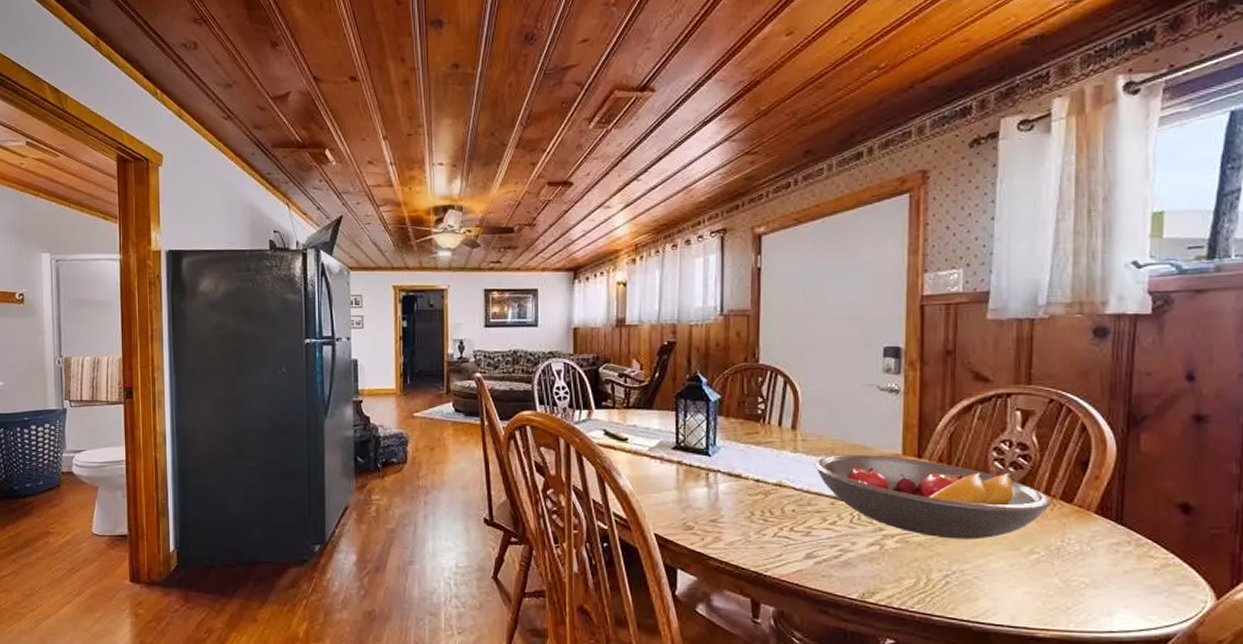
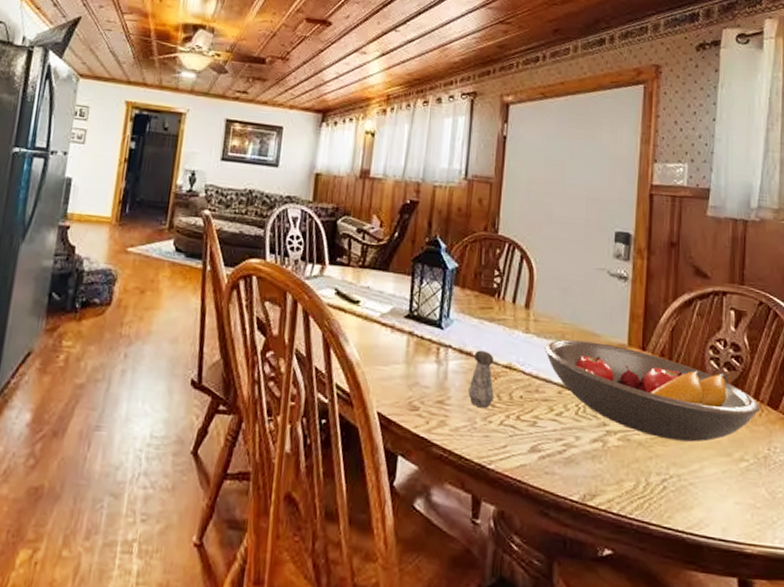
salt shaker: none [740,472,766,523] -> present [468,350,494,409]

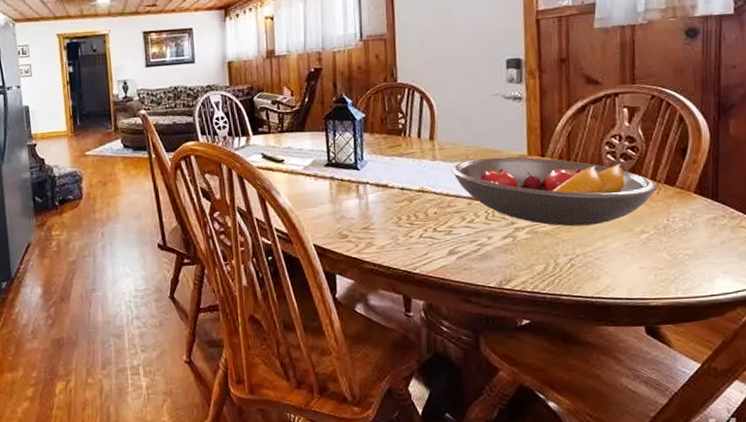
salt shaker: present [468,350,494,409] -> none [388,181,412,227]

